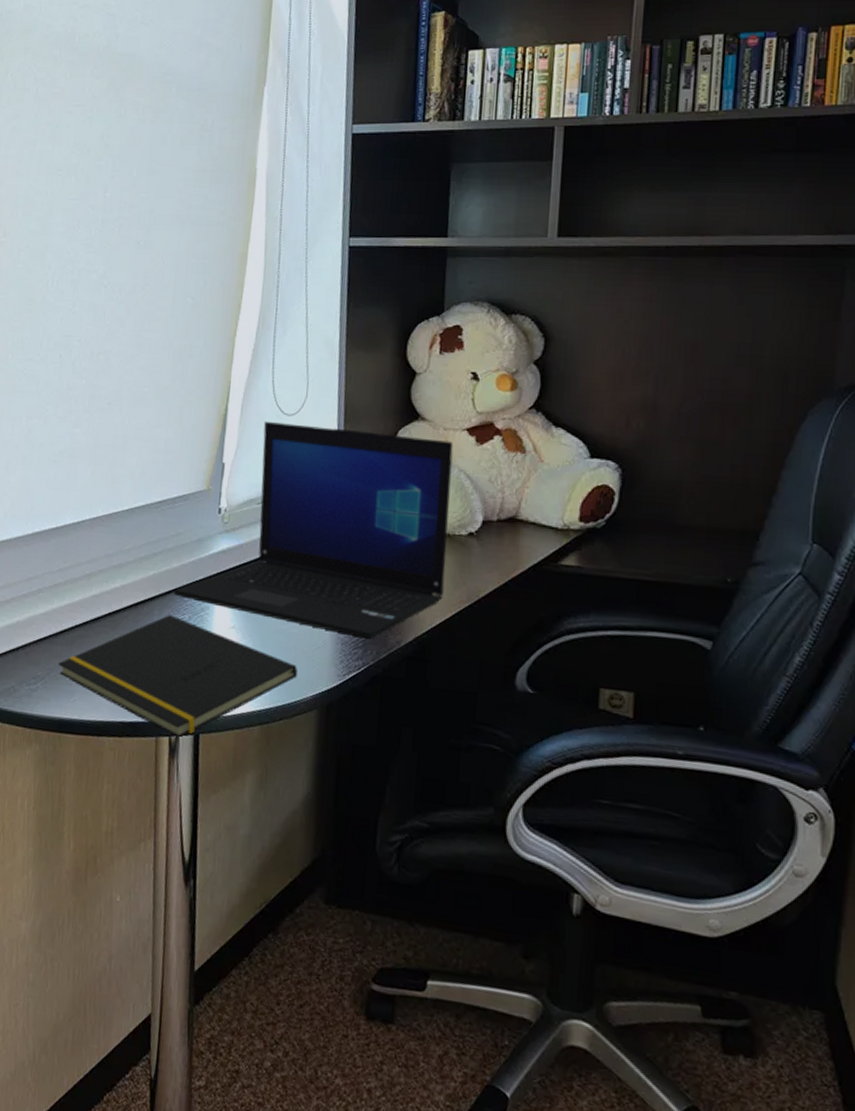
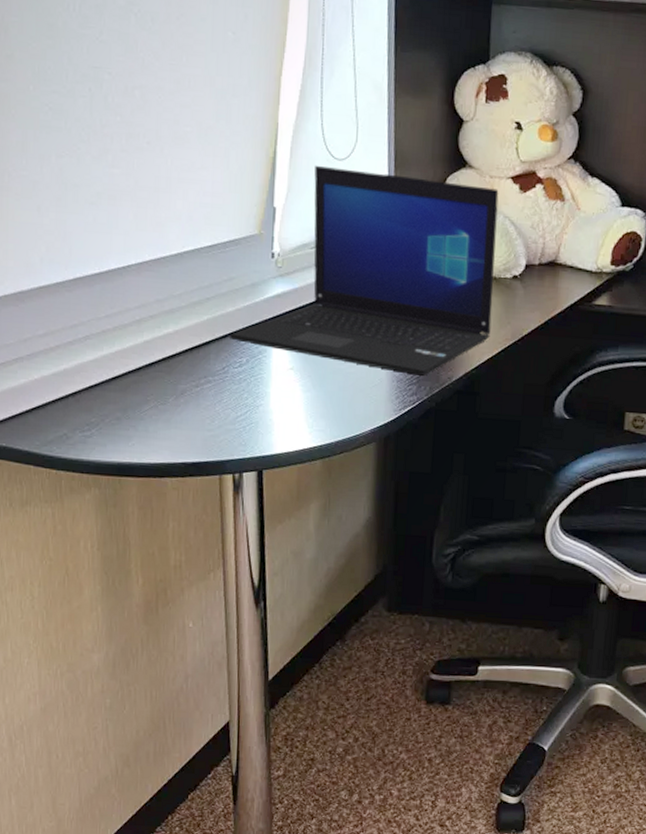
notepad: present [57,615,298,738] -> none [112,358,357,475]

